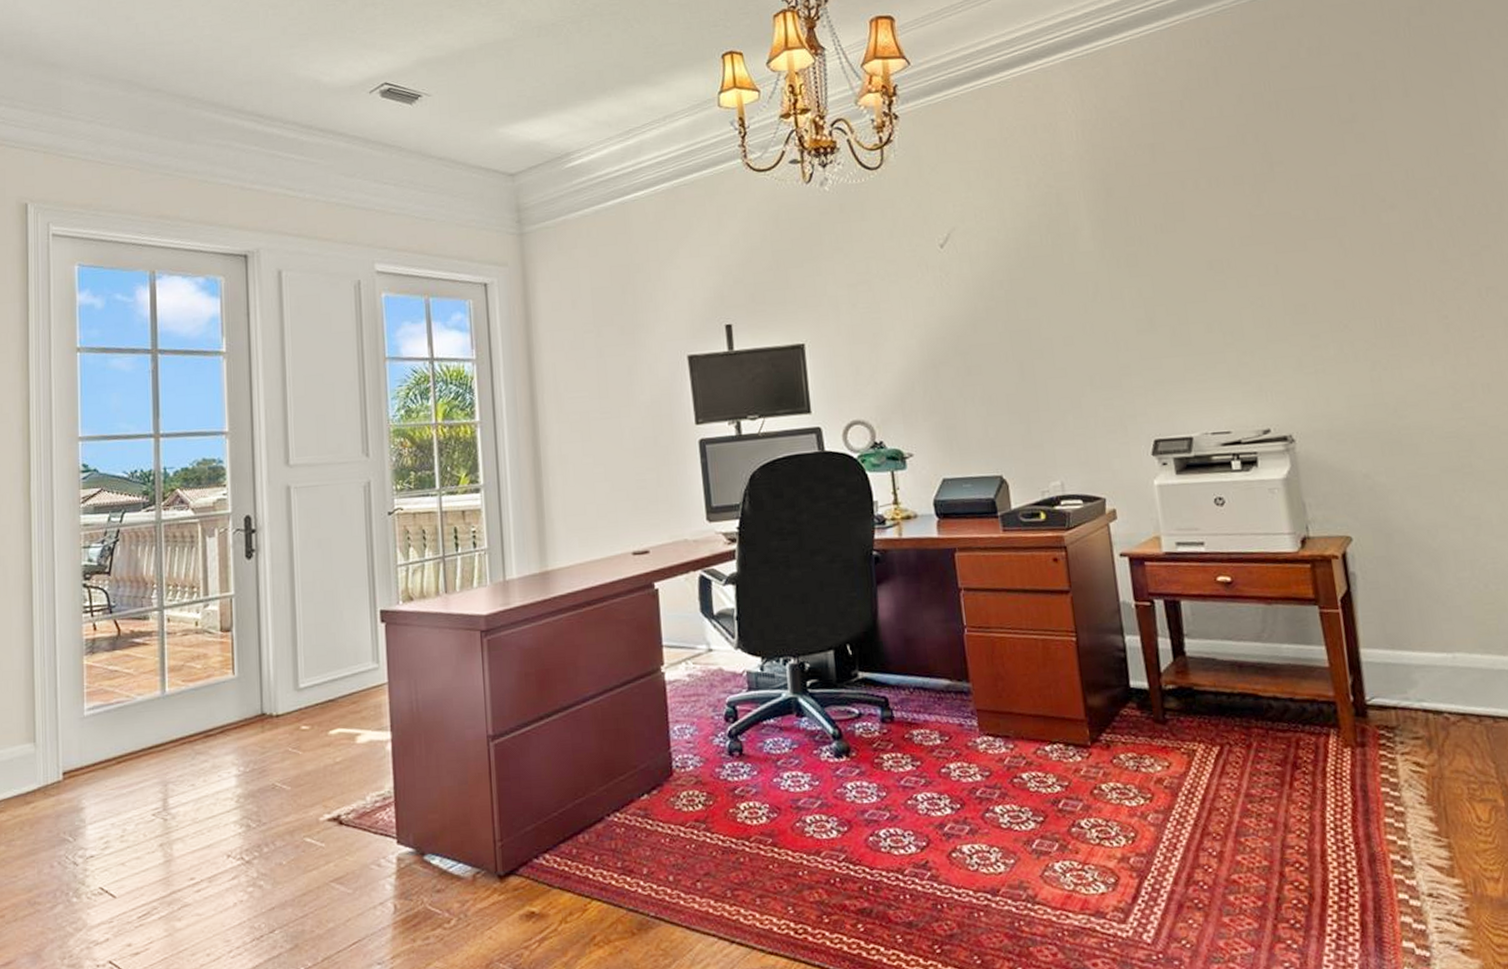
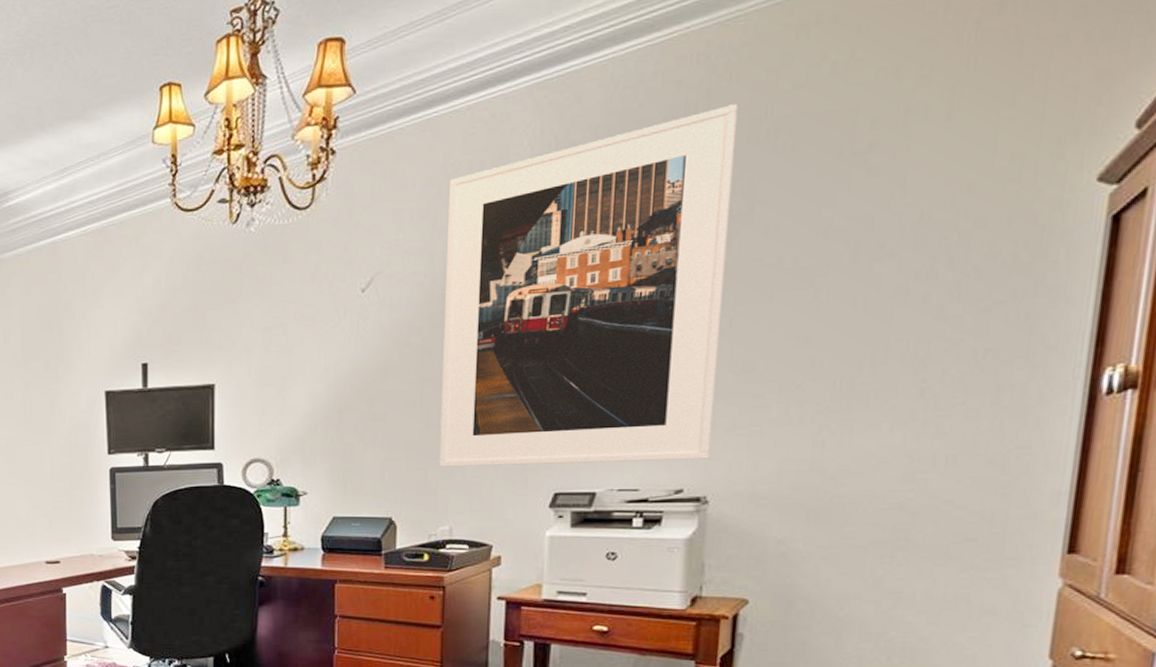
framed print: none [1008,80,1287,420] -> present [439,104,739,467]

